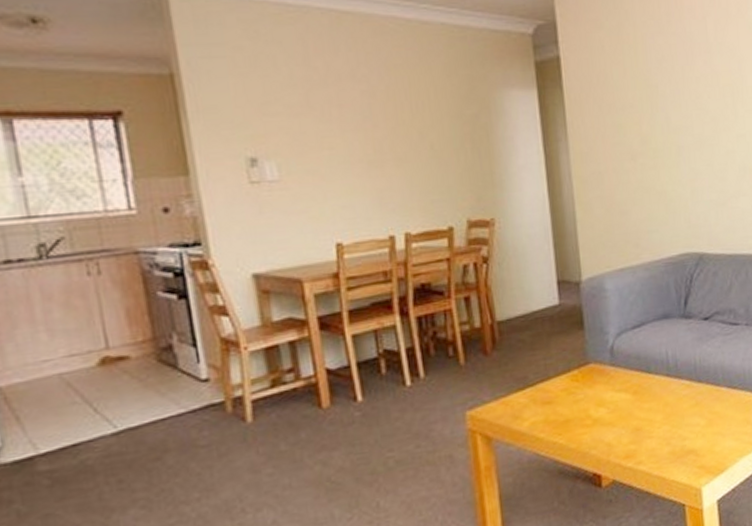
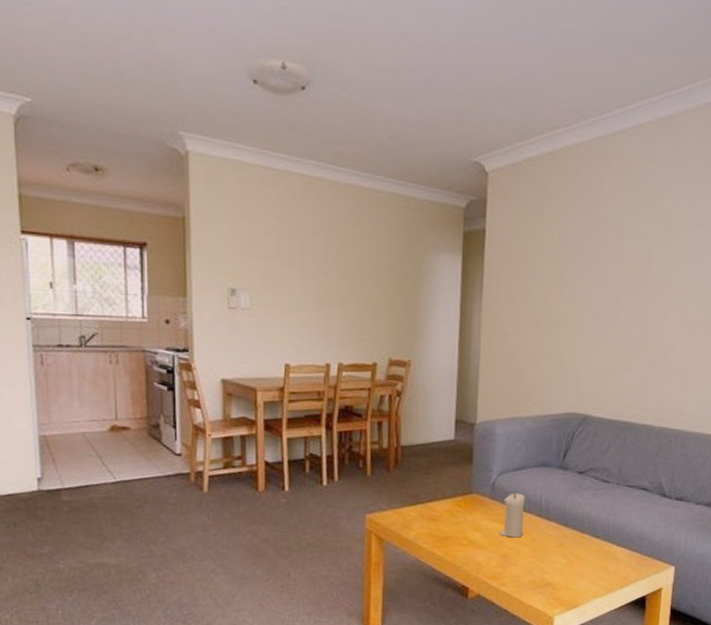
candle: none [626,353,654,407] -> present [499,493,526,538]

